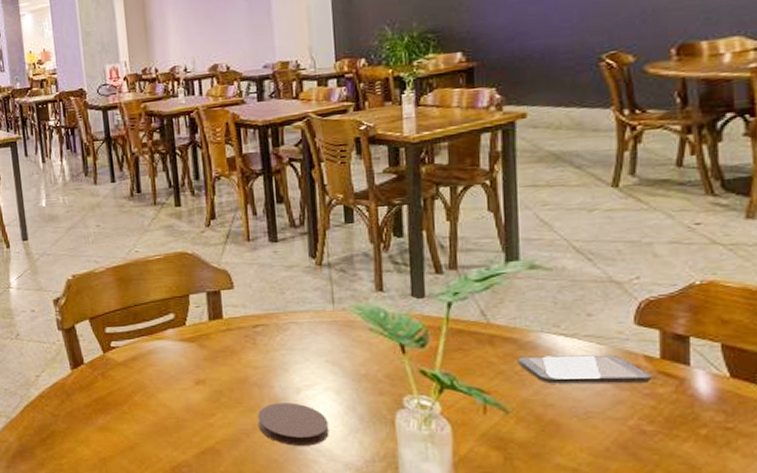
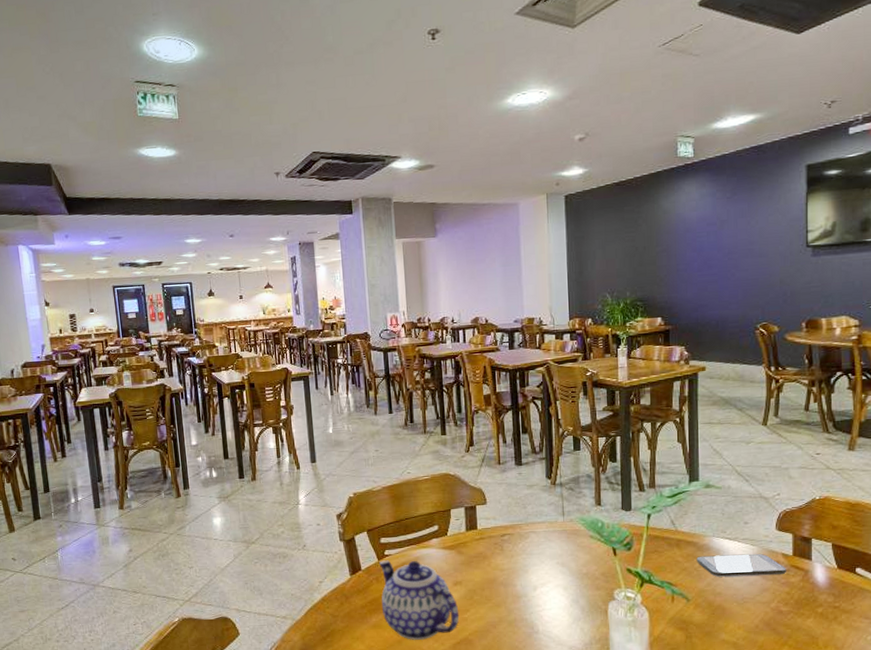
teapot: none [105,353,203,447] -> present [379,560,459,640]
coaster: present [257,403,329,446] -> none [503,598,558,634]

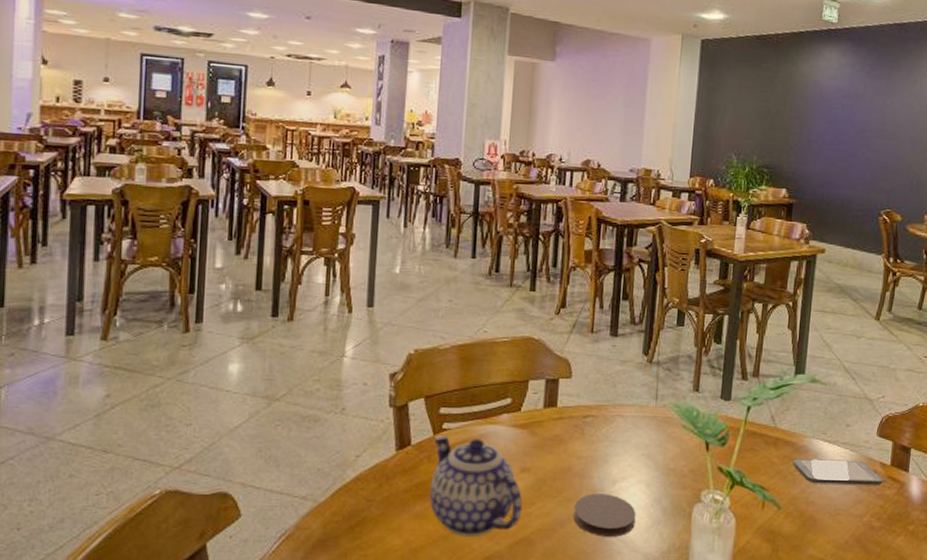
coaster: none [503,598,558,634] -> present [573,493,636,537]

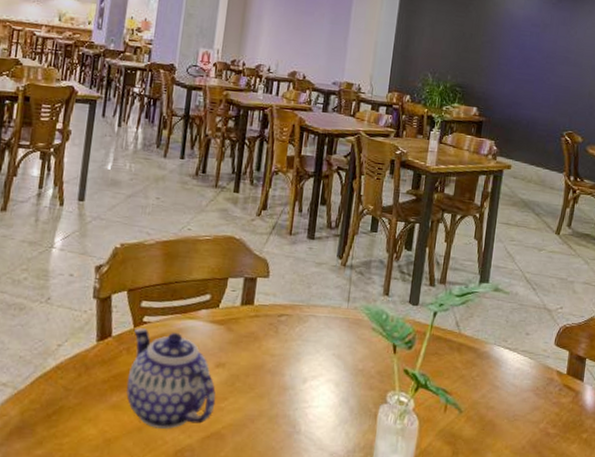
coaster: present [573,493,636,537] -> none [263,391,325,434]
smartphone: present [792,458,883,485] -> none [475,364,559,393]

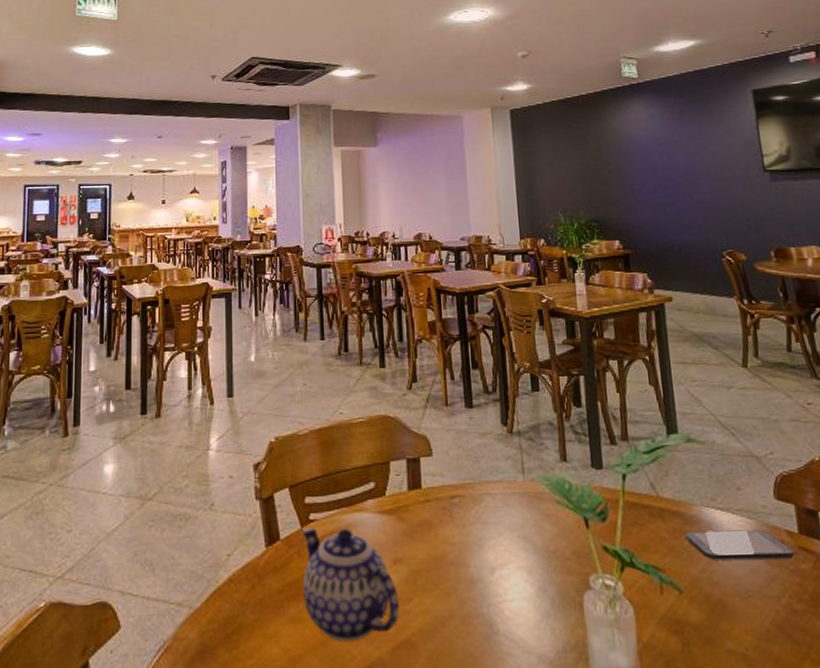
smartphone: none [475,364,559,393] -> present [685,529,794,560]

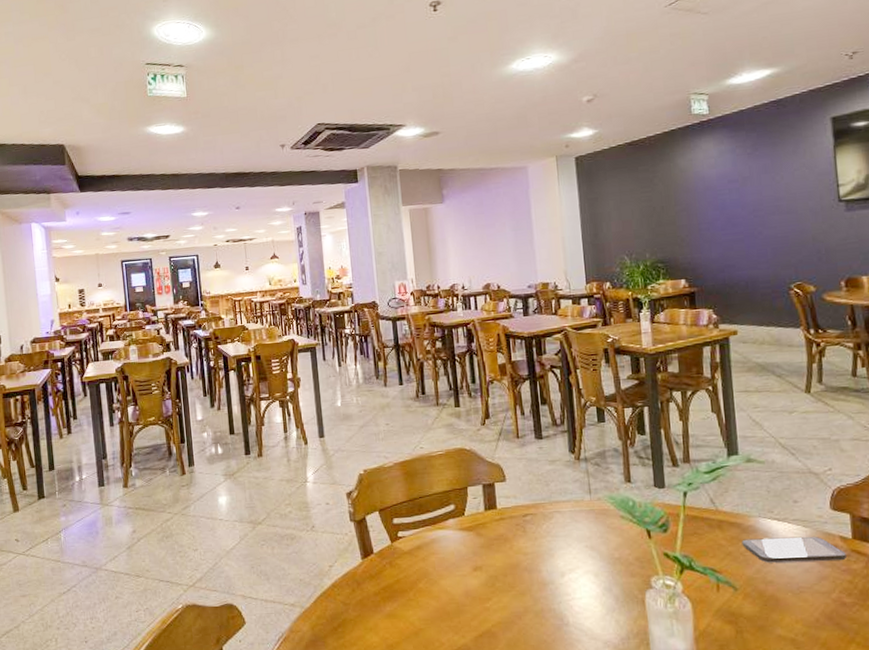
teapot: present [302,527,400,641] -> none [392,542,481,632]

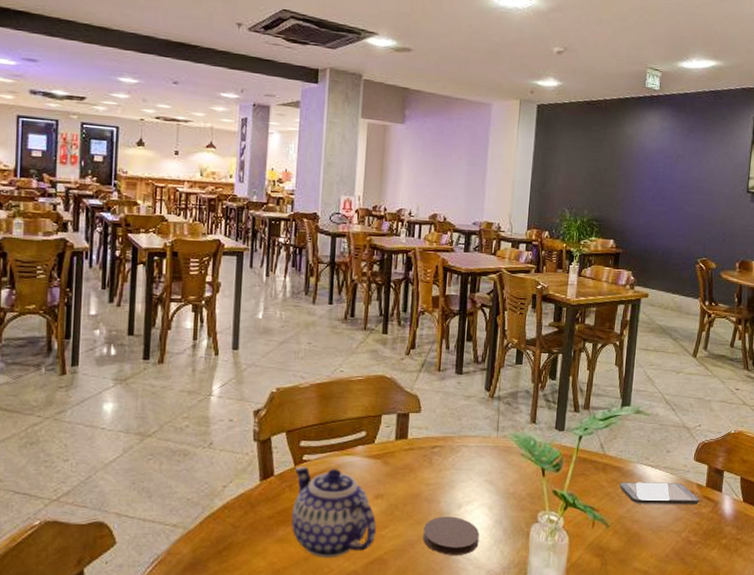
teapot: none [392,542,481,632] -> present [291,466,377,557]
coaster: none [528,586,590,626] -> present [422,517,480,555]

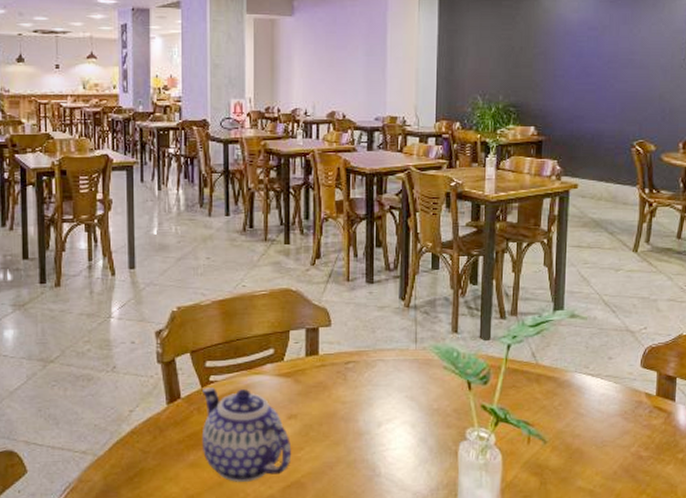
coaster: present [422,517,480,555] -> none [341,436,403,477]
smartphone: present [619,482,699,504] -> none [556,392,649,417]

